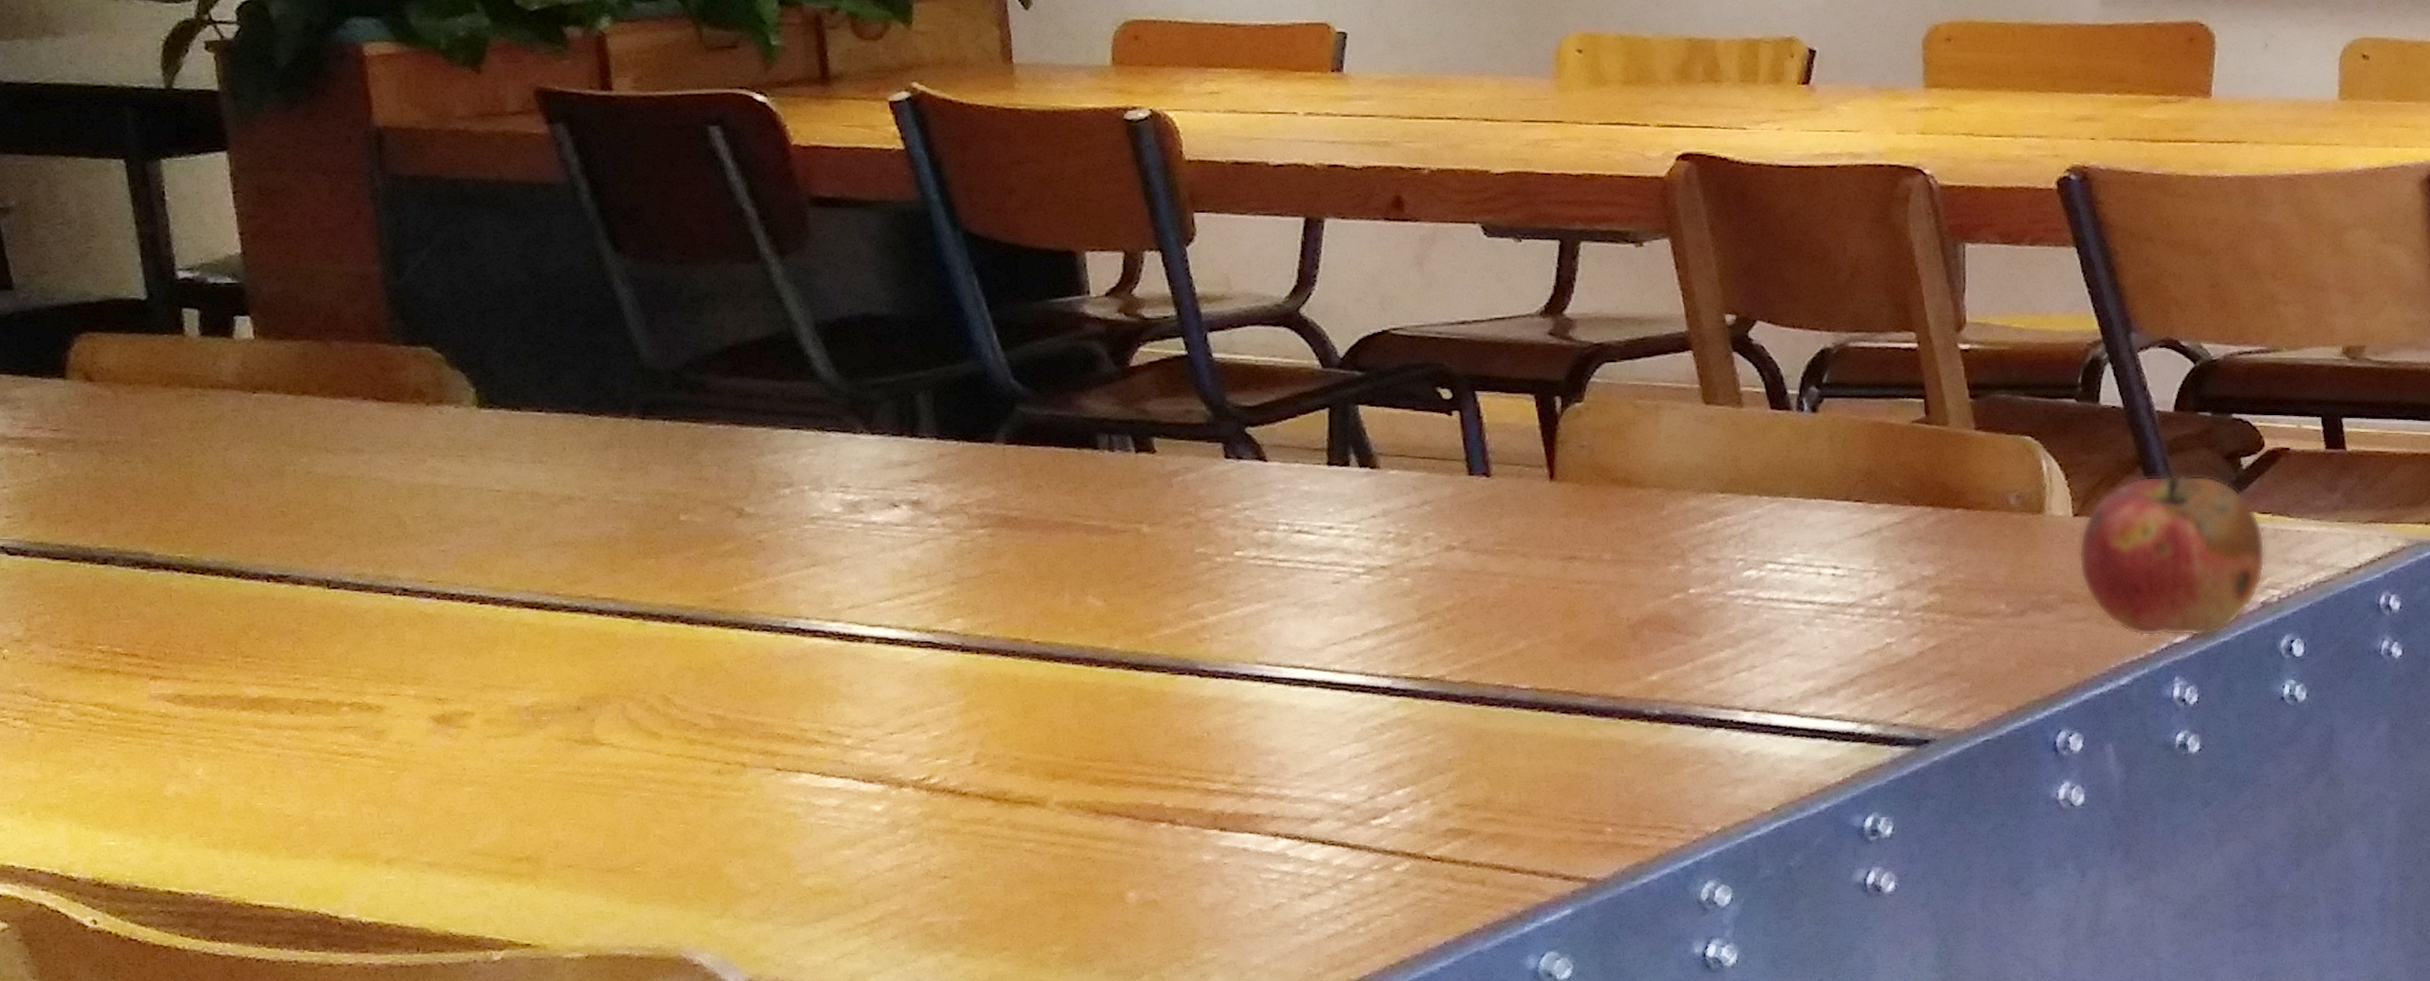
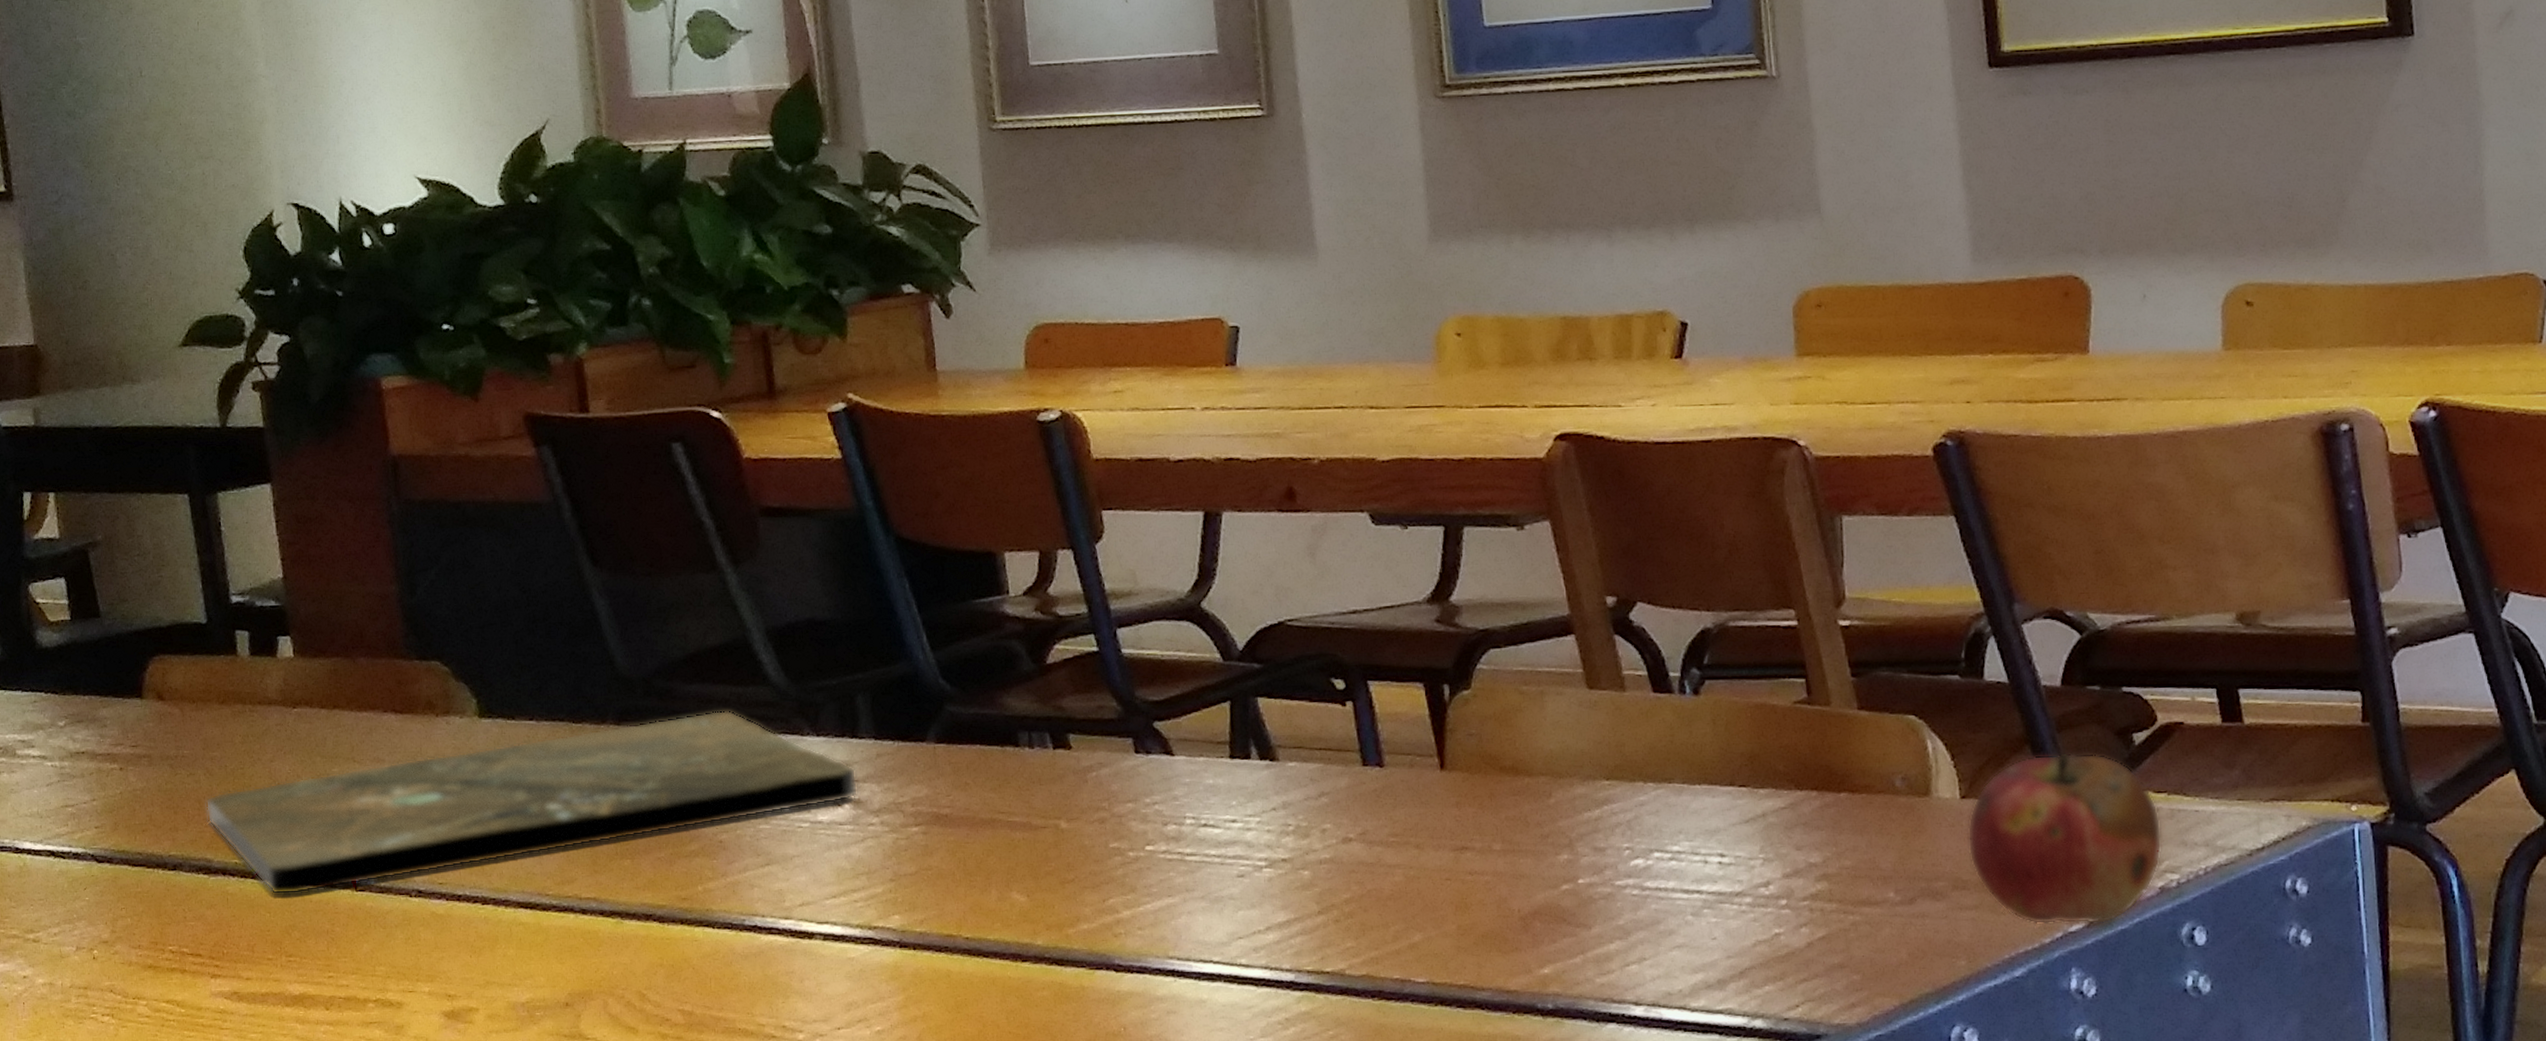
aerial map: none [144,406,917,592] -> present [205,710,858,895]

